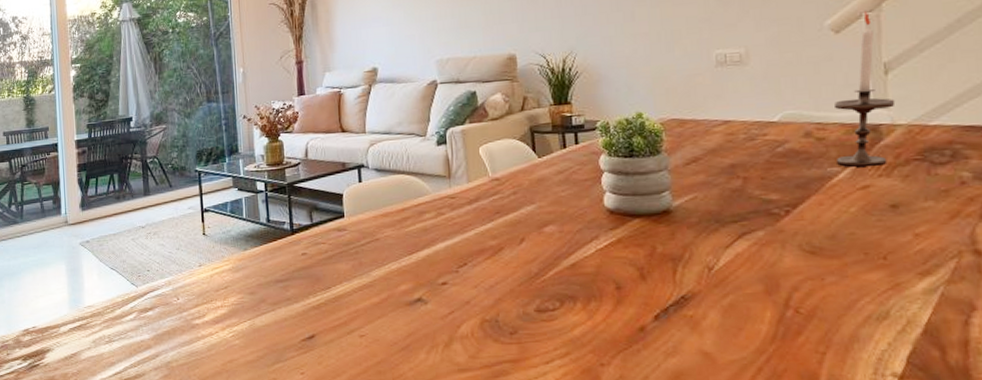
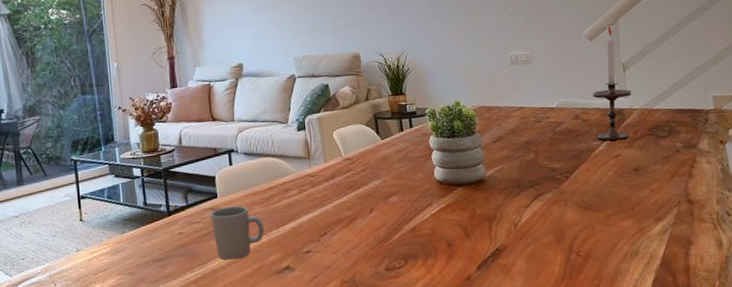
mug: none [336,227,395,286] -> present [210,206,264,260]

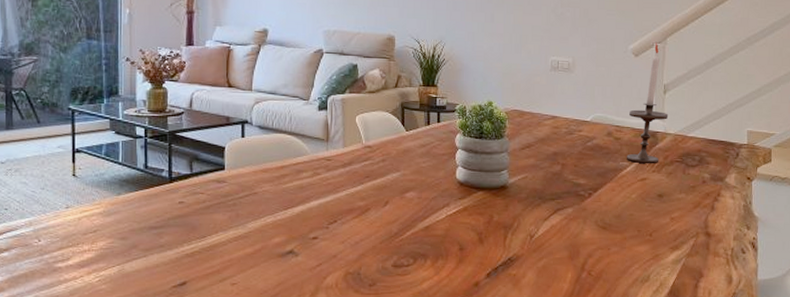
mug: present [210,206,264,260] -> none [215,181,271,237]

